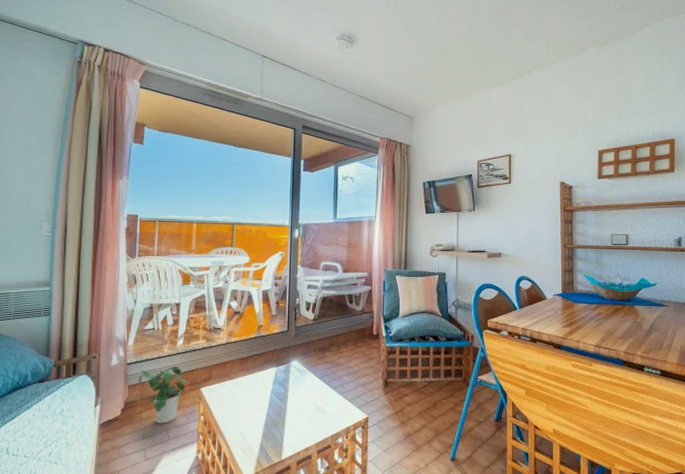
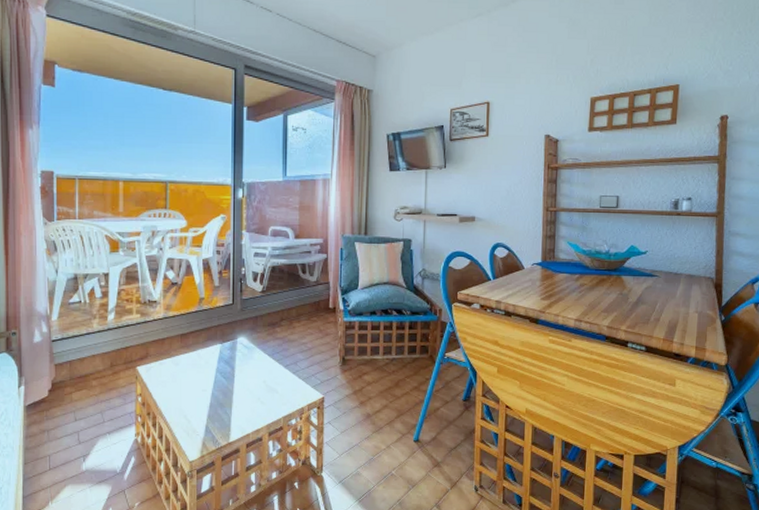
potted plant: present [138,366,189,424] -> none [65,343,125,405]

